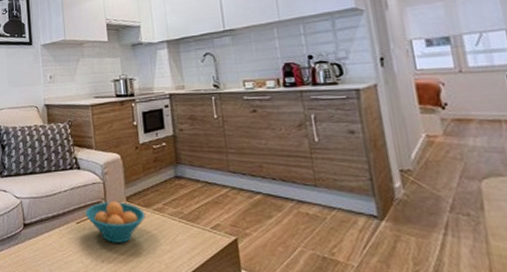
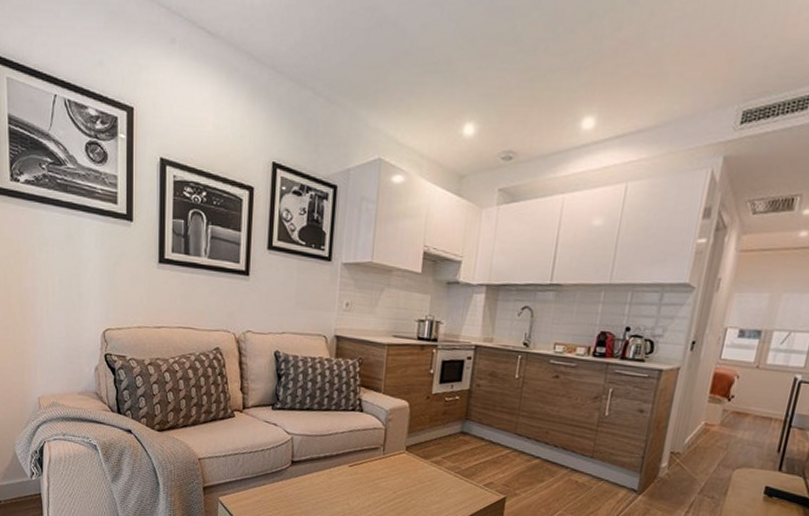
fruit bowl: present [85,201,146,243] -> none [360,448,422,490]

